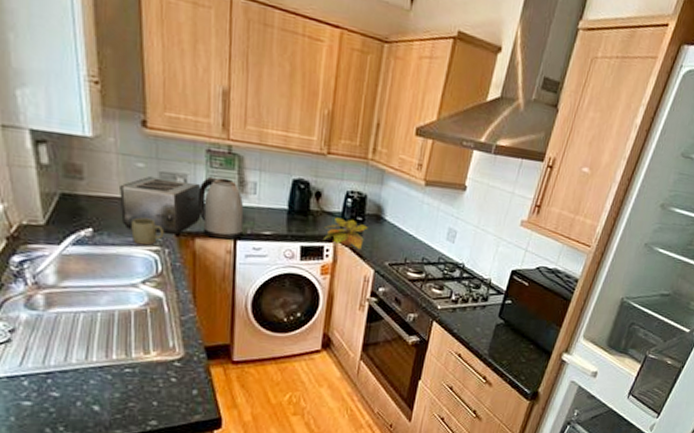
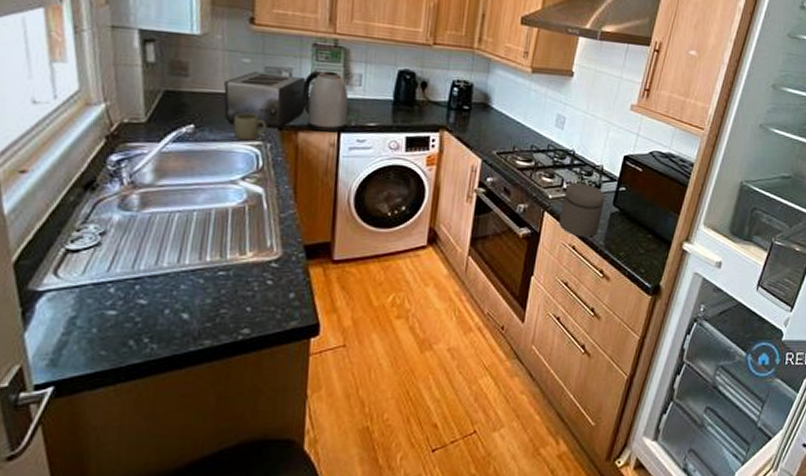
plant: present [322,217,368,250] -> none [428,106,475,139]
jar: none [446,295,492,346] -> present [559,183,606,237]

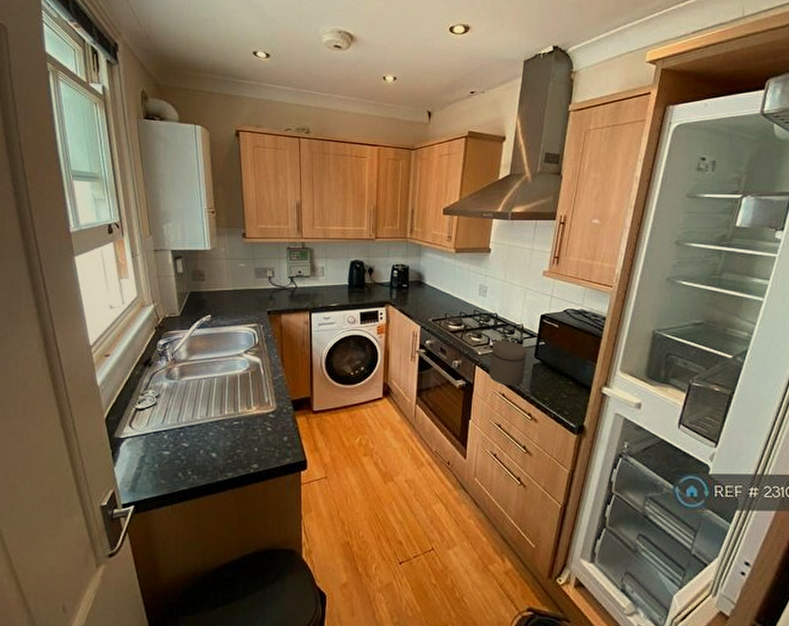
toaster: present [223,70,307,128] -> none [229,272,285,313]
mug: present [233,112,268,141] -> none [237,303,260,324]
kettle: present [303,70,349,133] -> none [283,267,316,313]

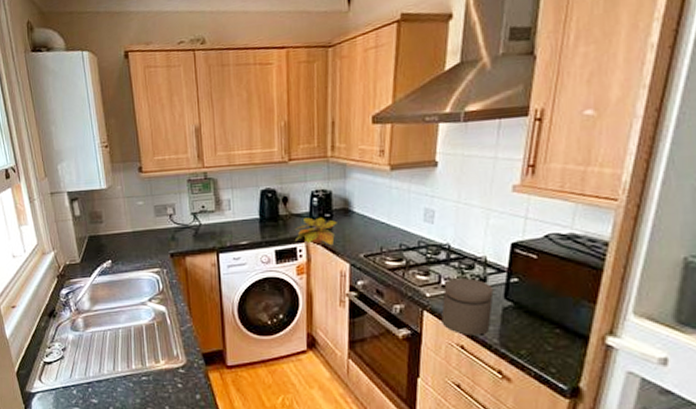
plant: none [377,286,412,311] -> present [294,217,337,246]

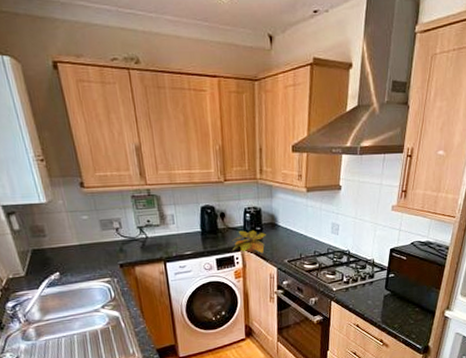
jar: present [441,278,494,335] -> none [344,275,378,317]

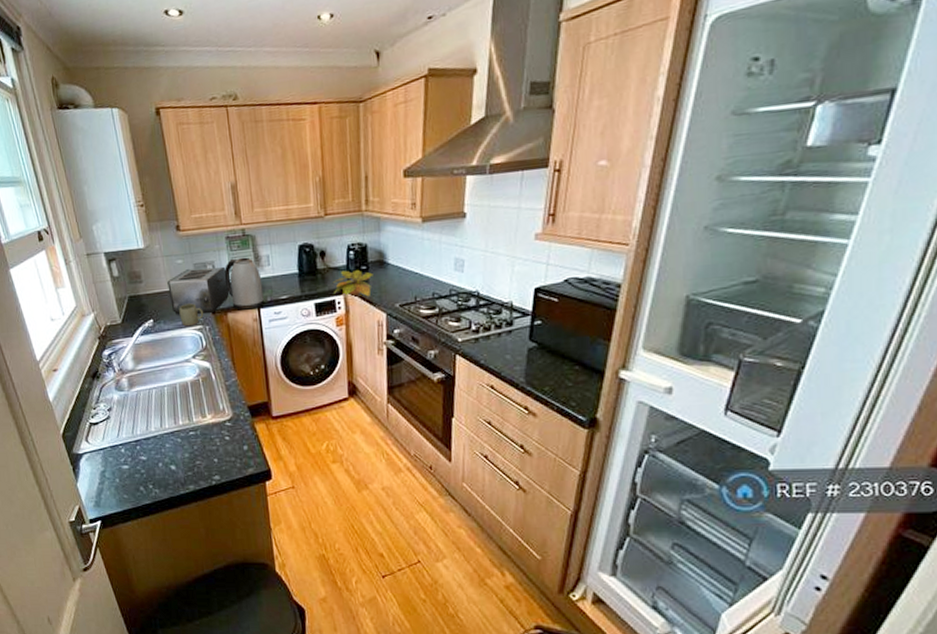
toaster: none [73,223,137,267] -> present [167,266,230,314]
mug: none [86,257,112,279] -> present [179,303,204,327]
kettle: none [131,215,170,264] -> present [225,257,264,310]

